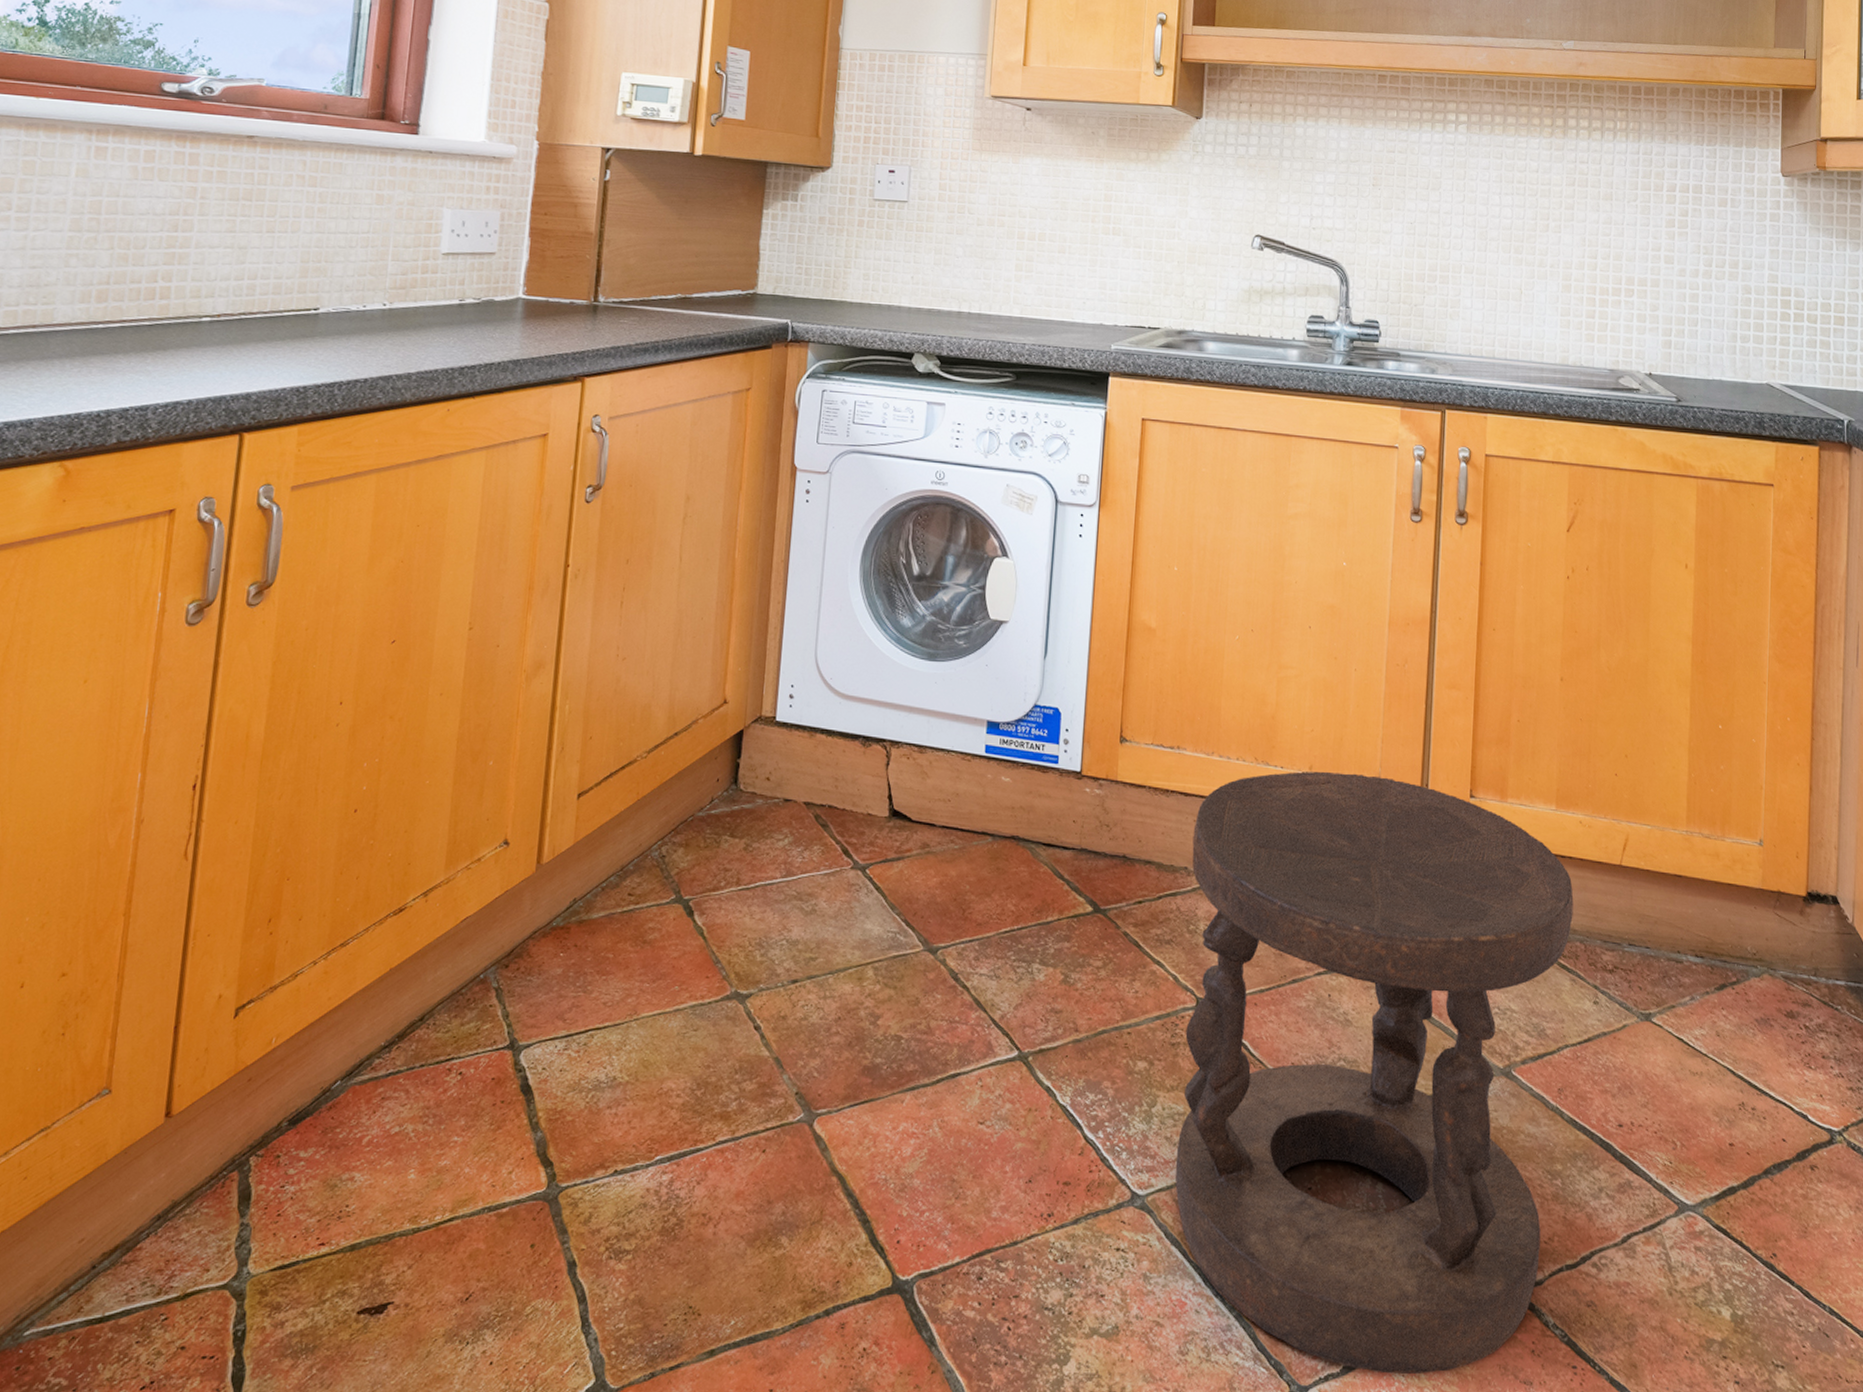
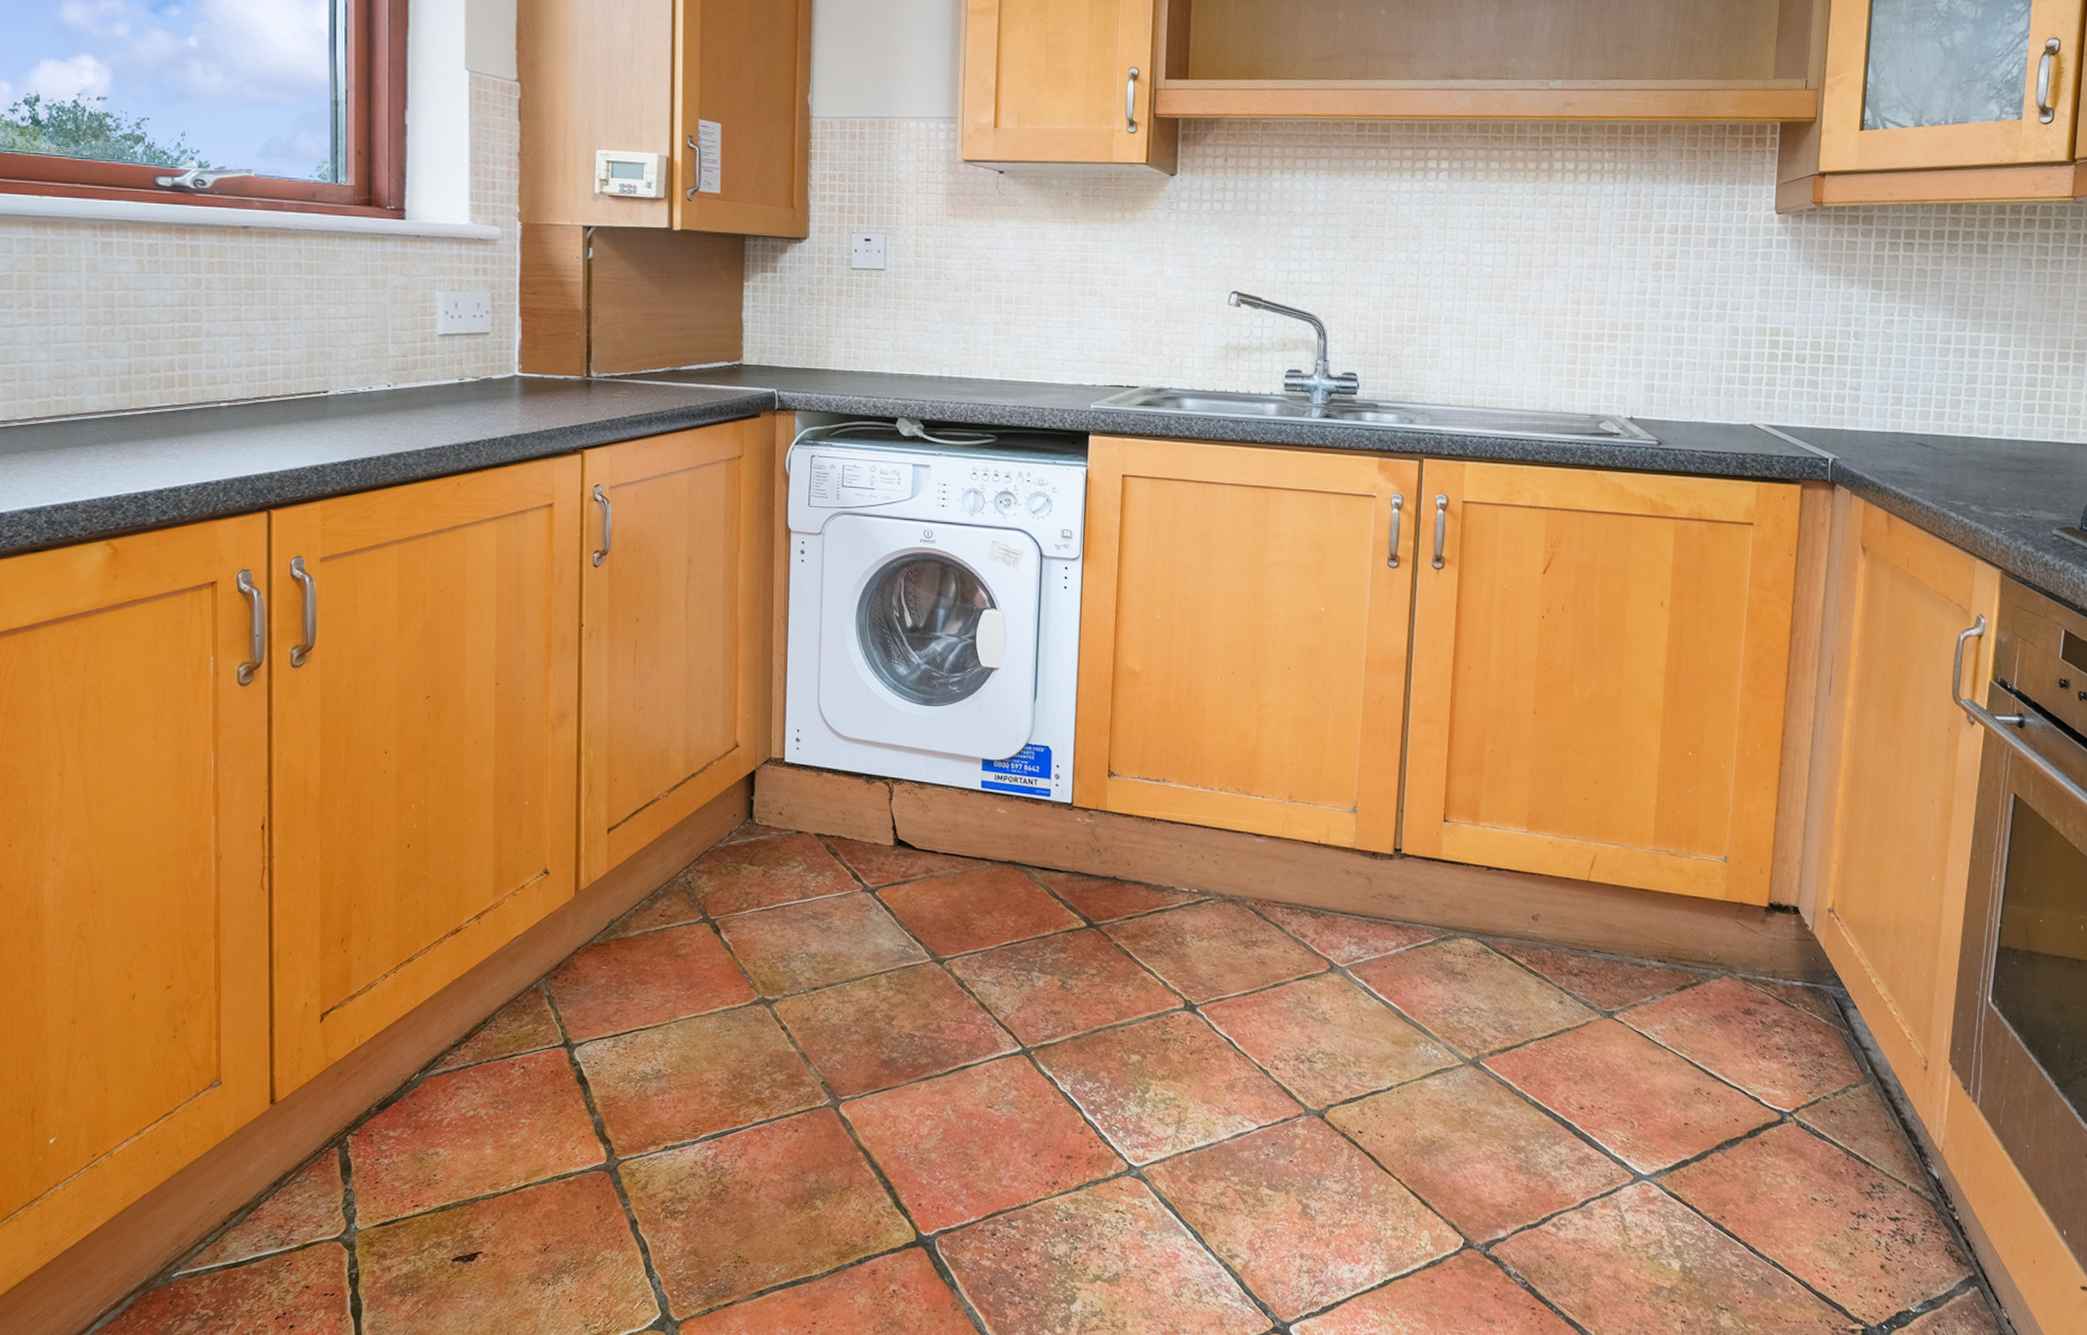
stool: present [1175,771,1574,1375] -> none [1167,799,1542,1314]

